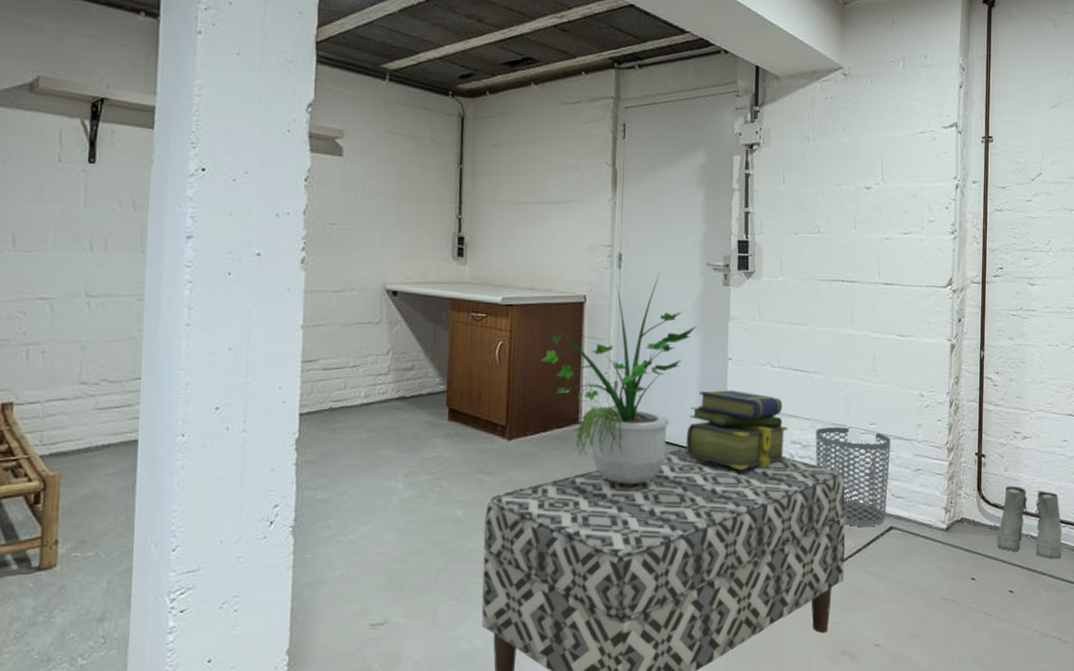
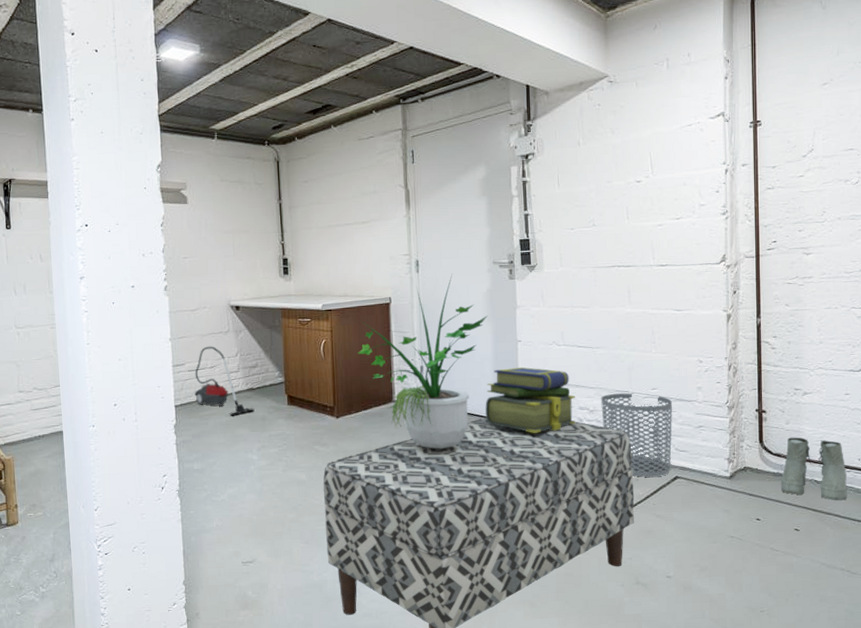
vacuum cleaner: none [328,339,405,430] -> present [195,346,255,415]

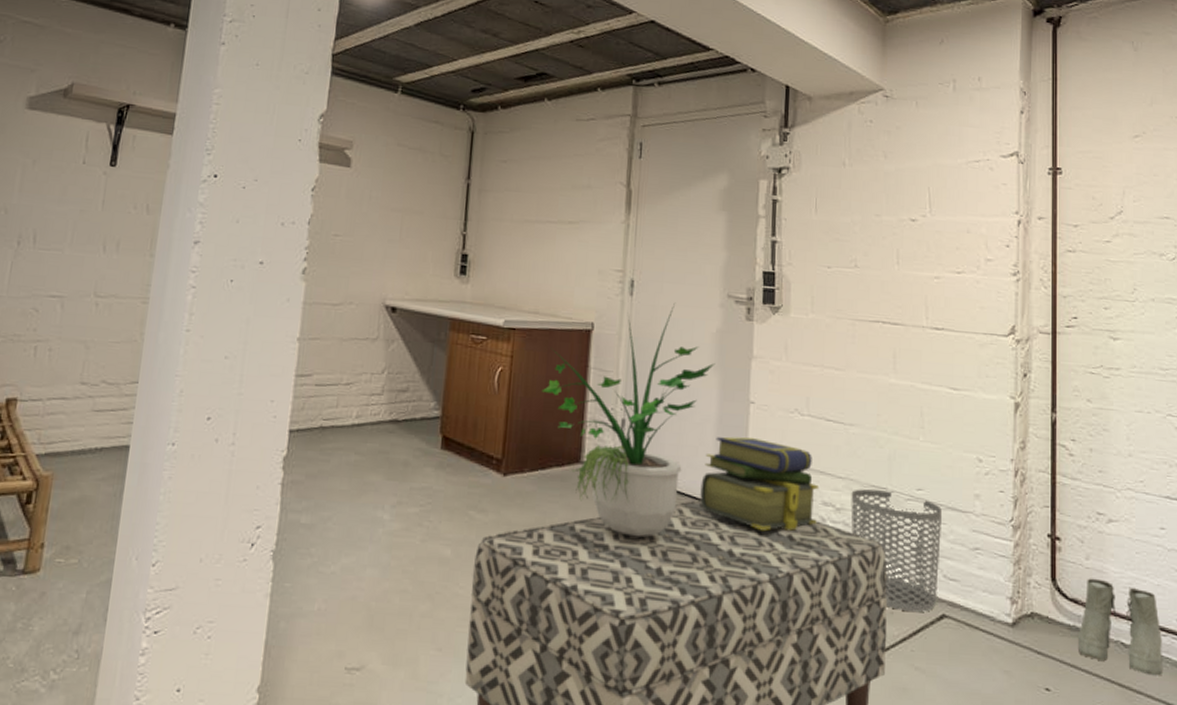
vacuum cleaner: present [195,346,255,415] -> none [319,355,396,454]

